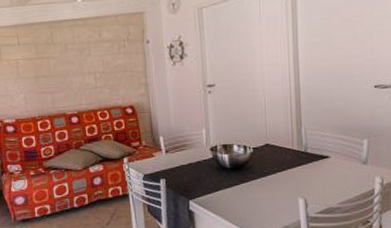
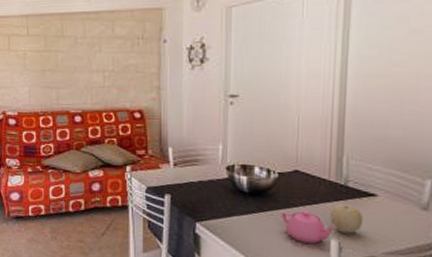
teapot: none [258,176,302,205] -> present [281,210,336,244]
fruit: none [296,167,322,192] -> present [330,203,364,234]

